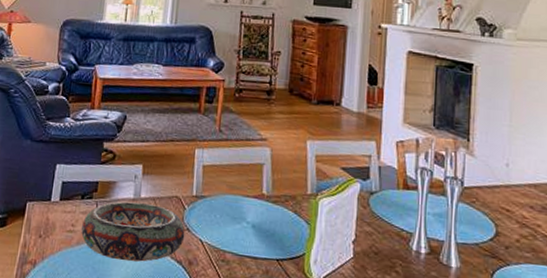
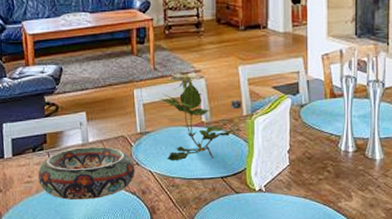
flower: none [220,137,307,237] -> present [160,72,241,162]

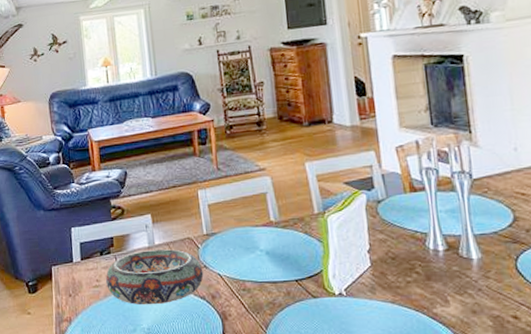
flower: present [160,72,241,162] -> none [225,170,313,264]

